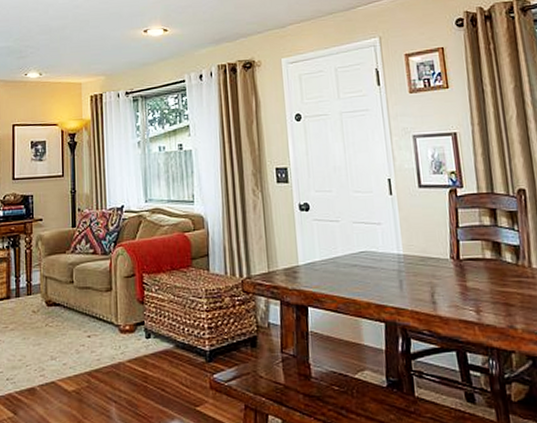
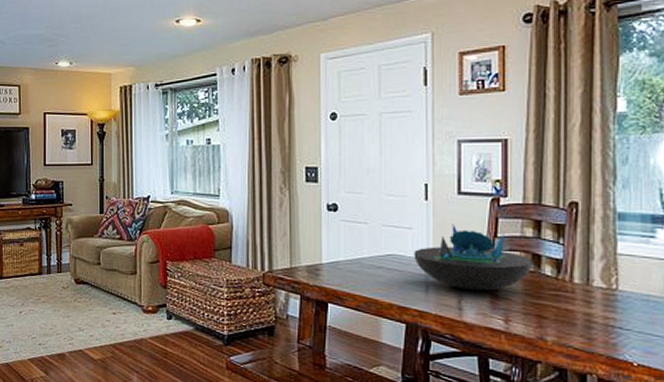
decorative bowl: none [384,216,495,283] -> present [413,223,533,291]

